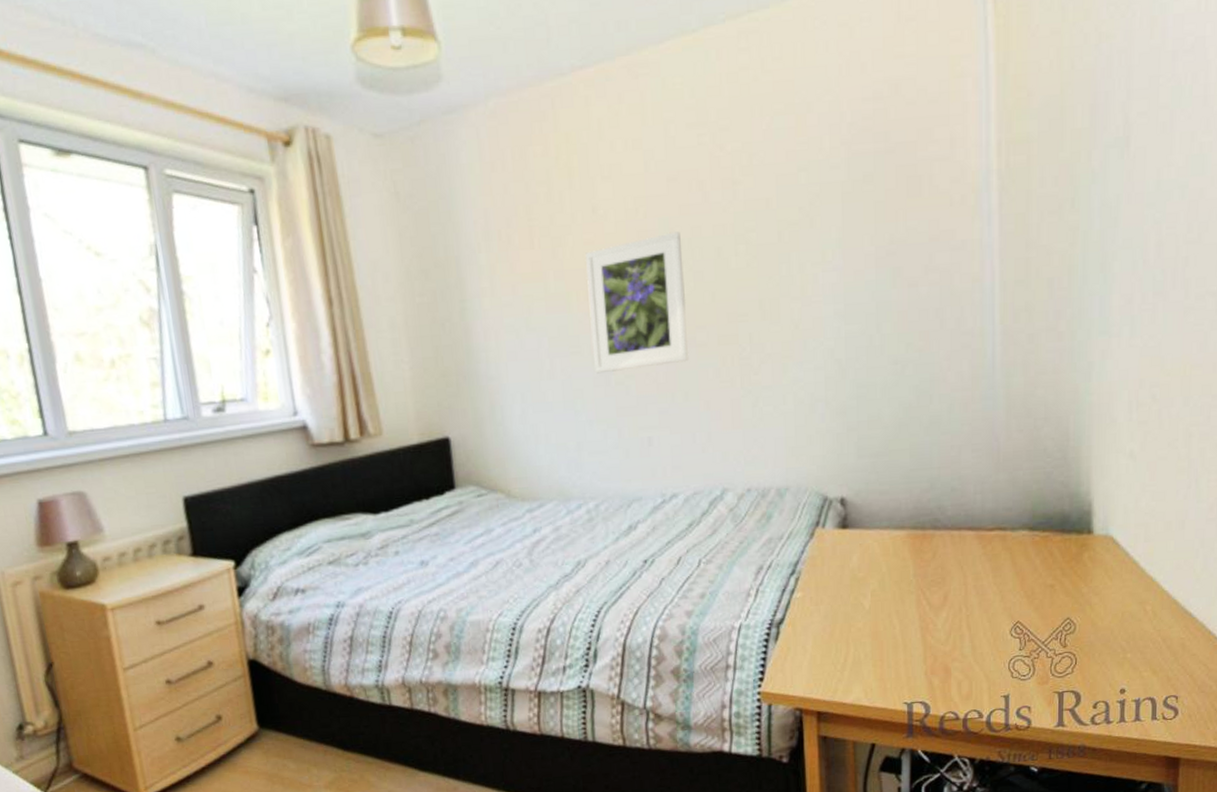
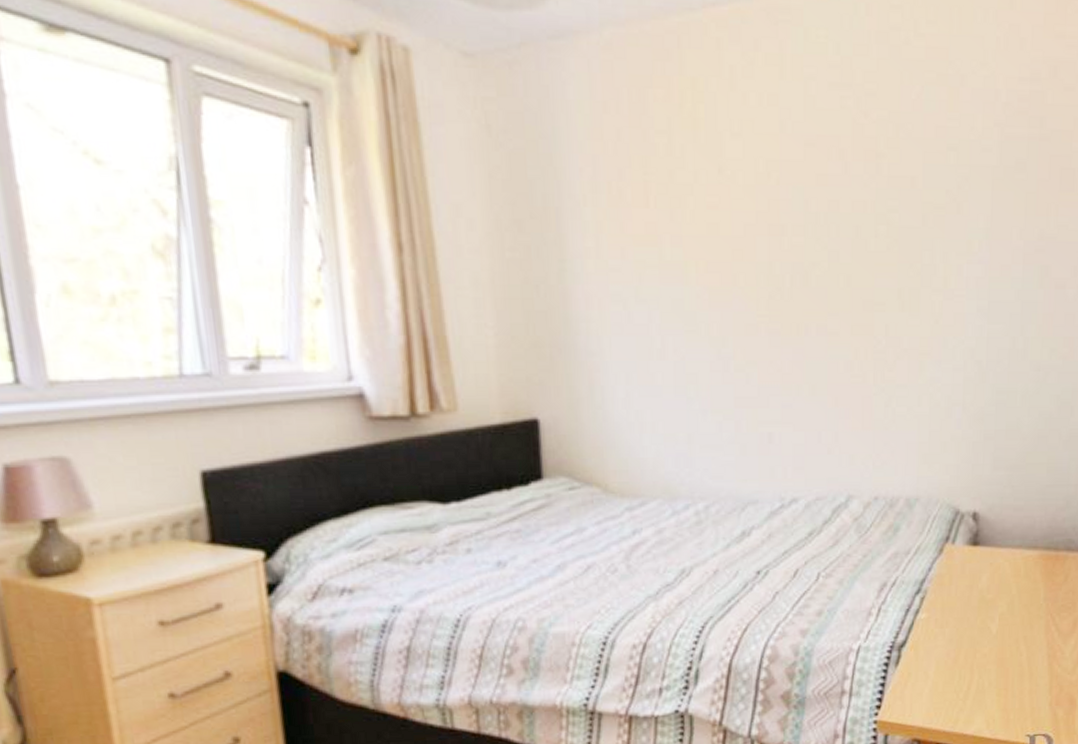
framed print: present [585,231,689,374] -> none [707,204,819,357]

